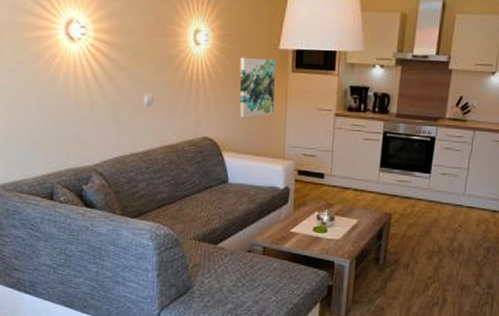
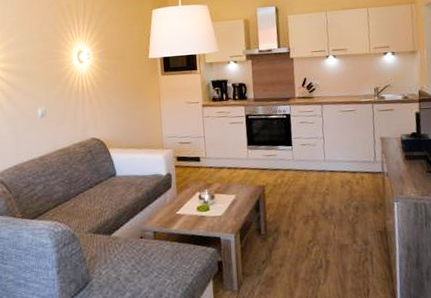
wall art: present [239,57,275,118] -> none [117,67,150,118]

